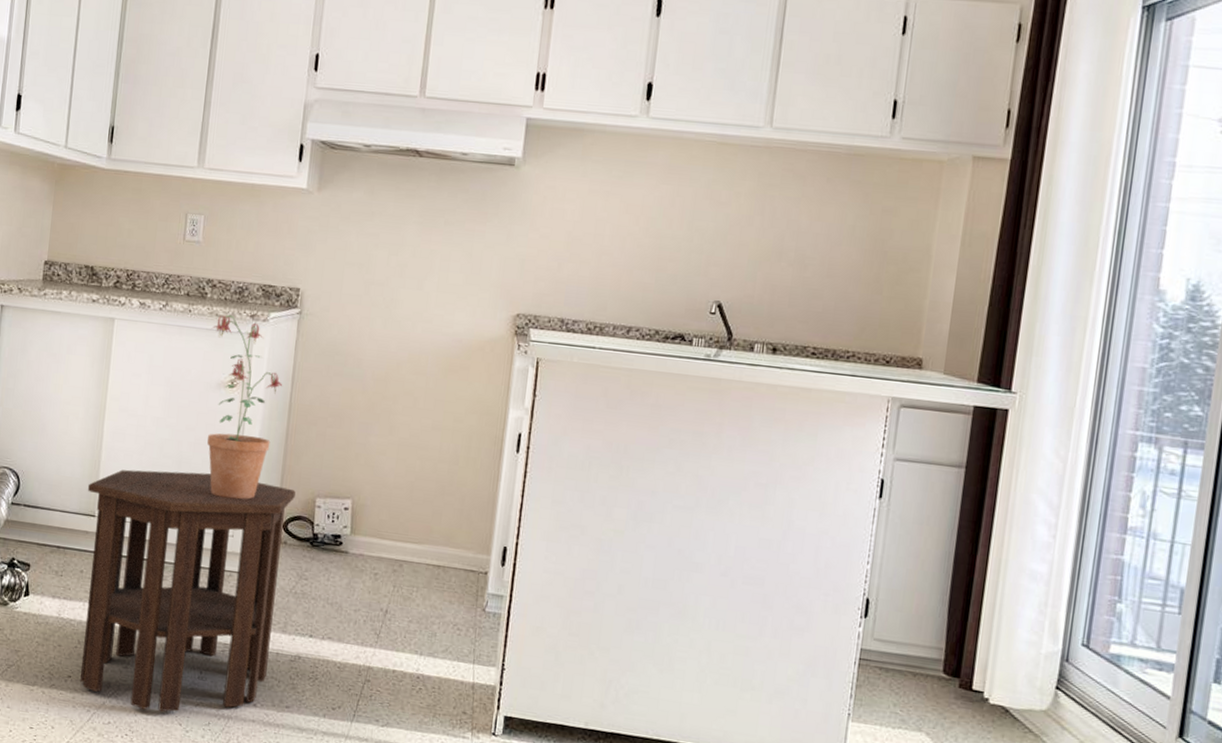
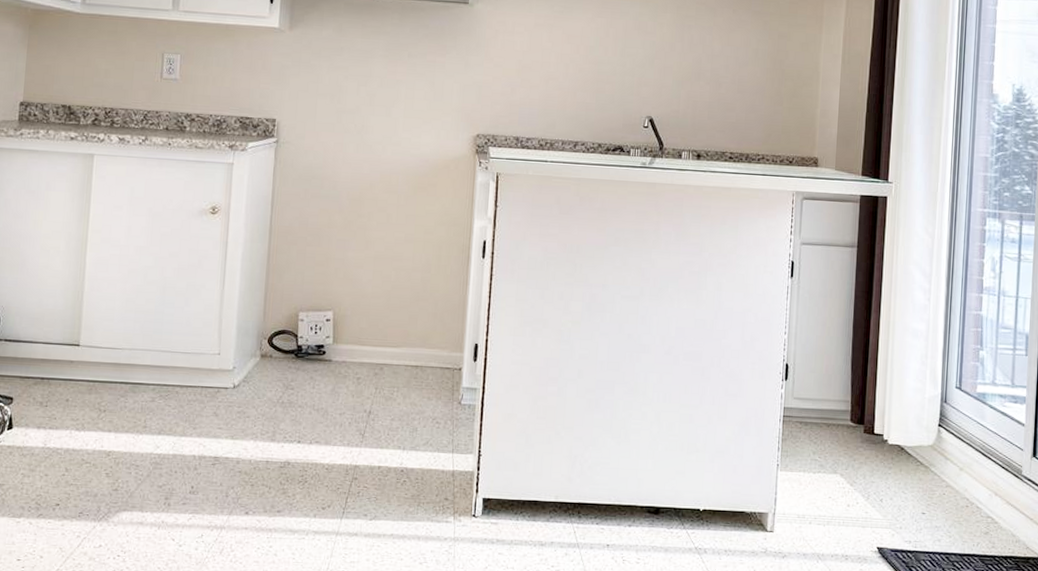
side table: present [80,469,296,712] -> none [69,296,279,530]
potted plant: present [207,314,283,500] -> none [191,146,263,319]

